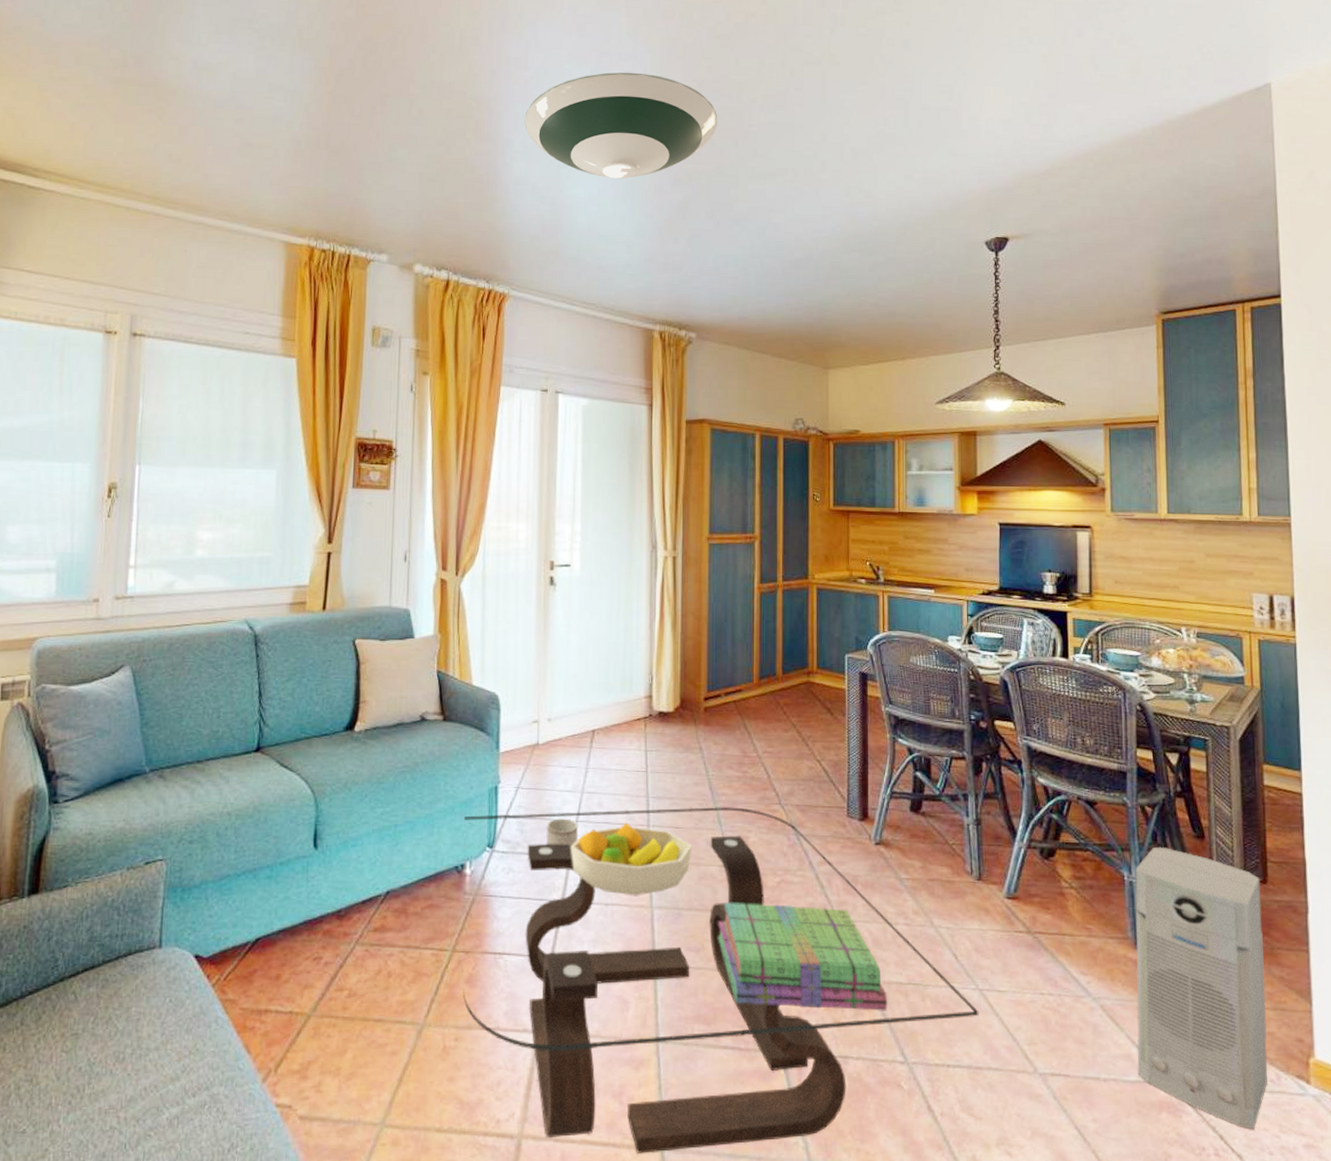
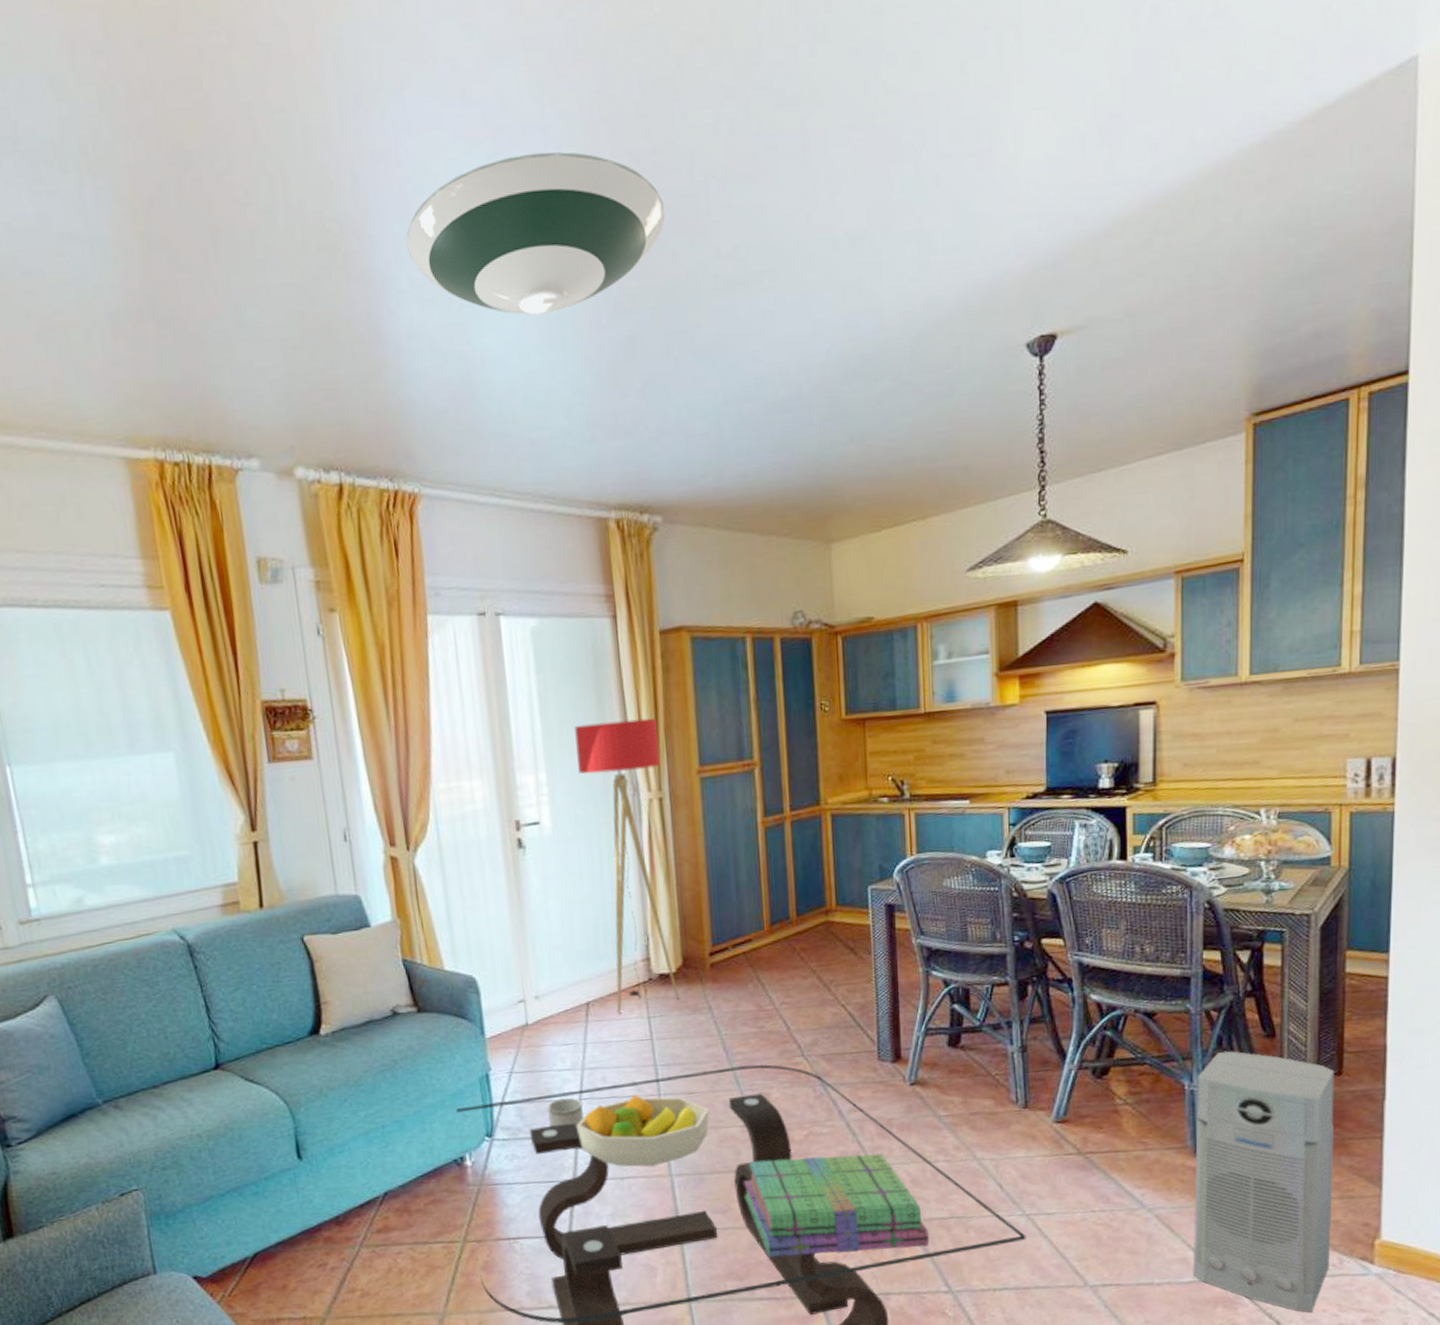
floor lamp: none [608,488,678,744] -> present [573,717,679,1014]

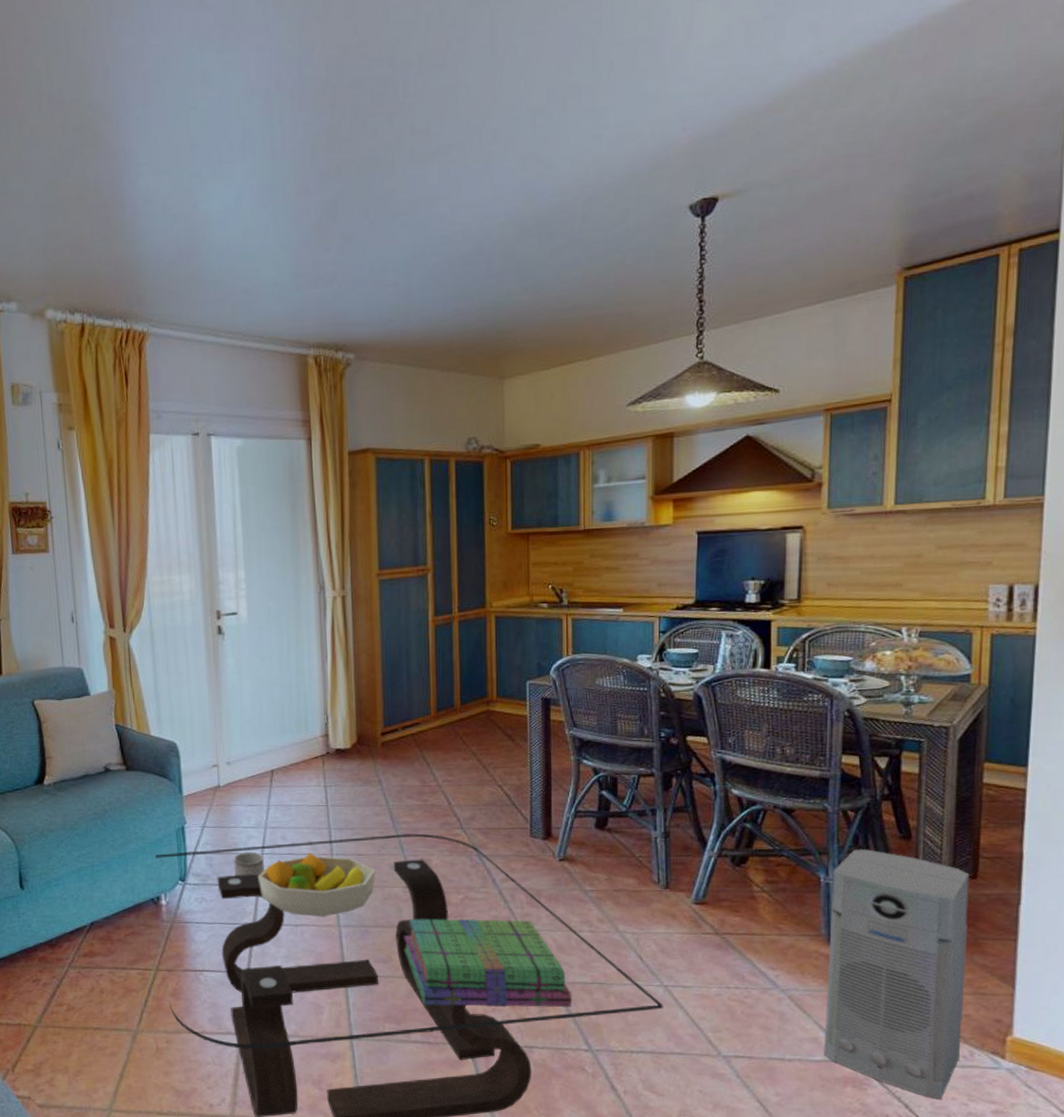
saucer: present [406,152,666,315] -> none [147,46,368,183]
floor lamp: present [573,717,679,1014] -> none [270,526,352,781]

